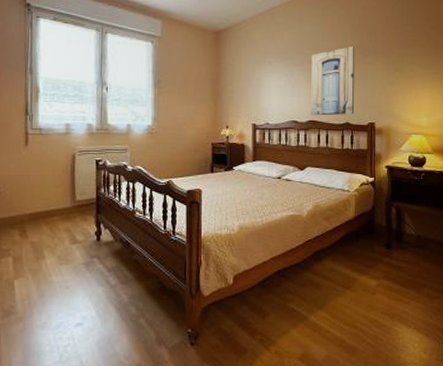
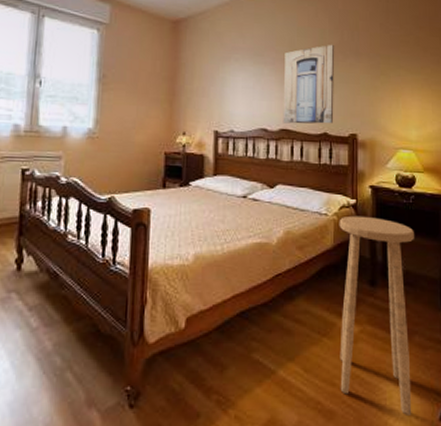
stool: none [359,191,424,351] -> present [339,215,414,415]

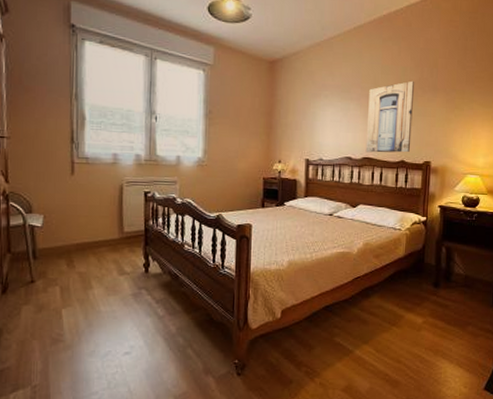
stool: present [339,215,414,415] -> none [404,230,475,385]

